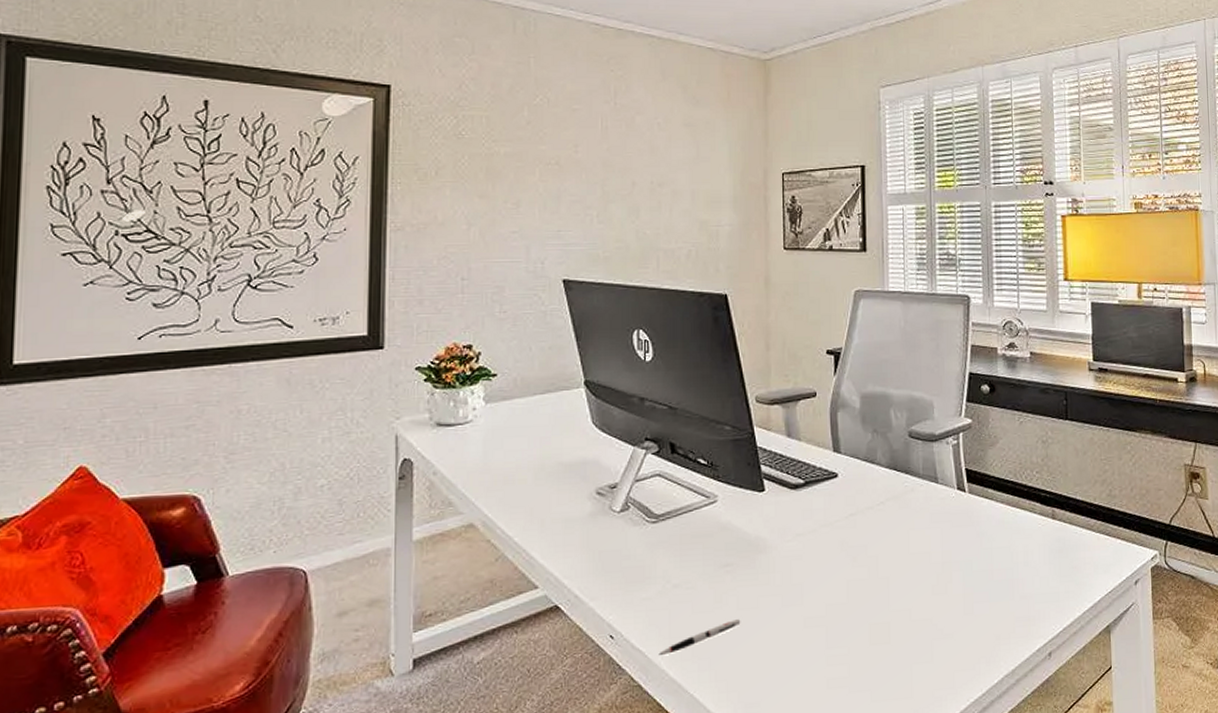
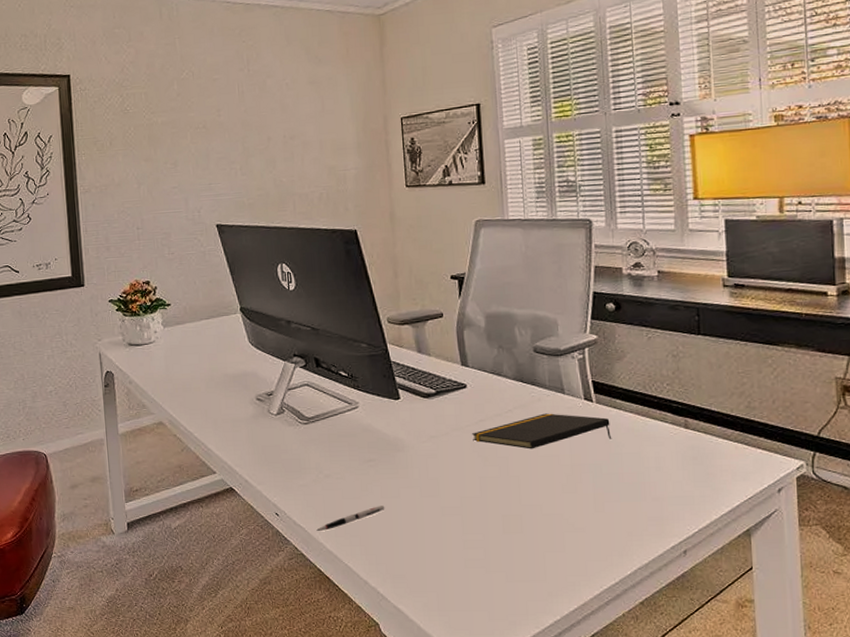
notepad: none [840,505,983,546] -> present [471,413,612,449]

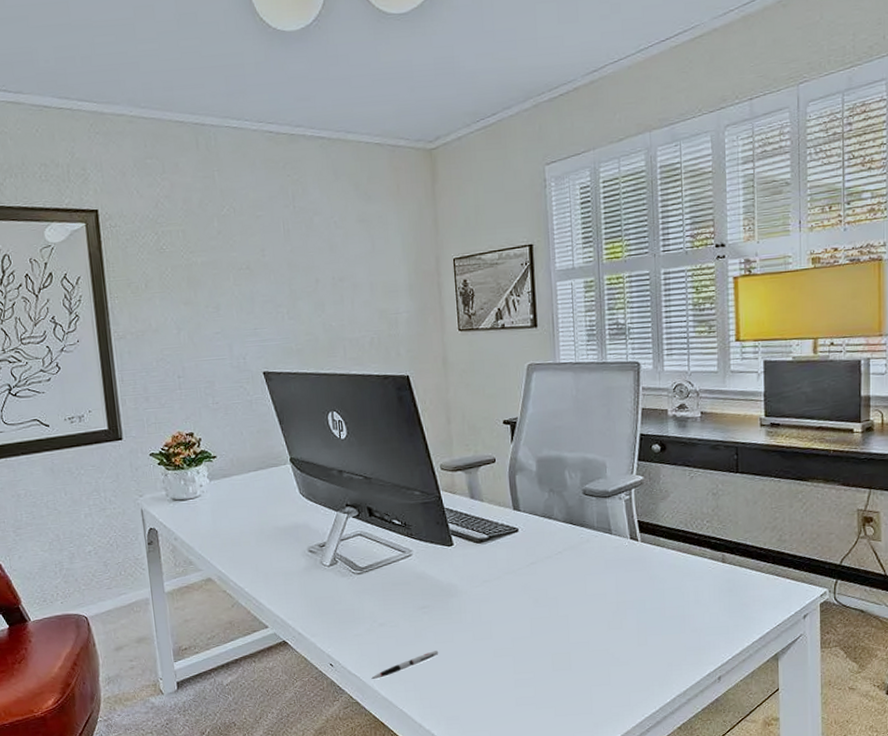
notepad: present [471,413,612,449] -> none [522,553,656,589]

